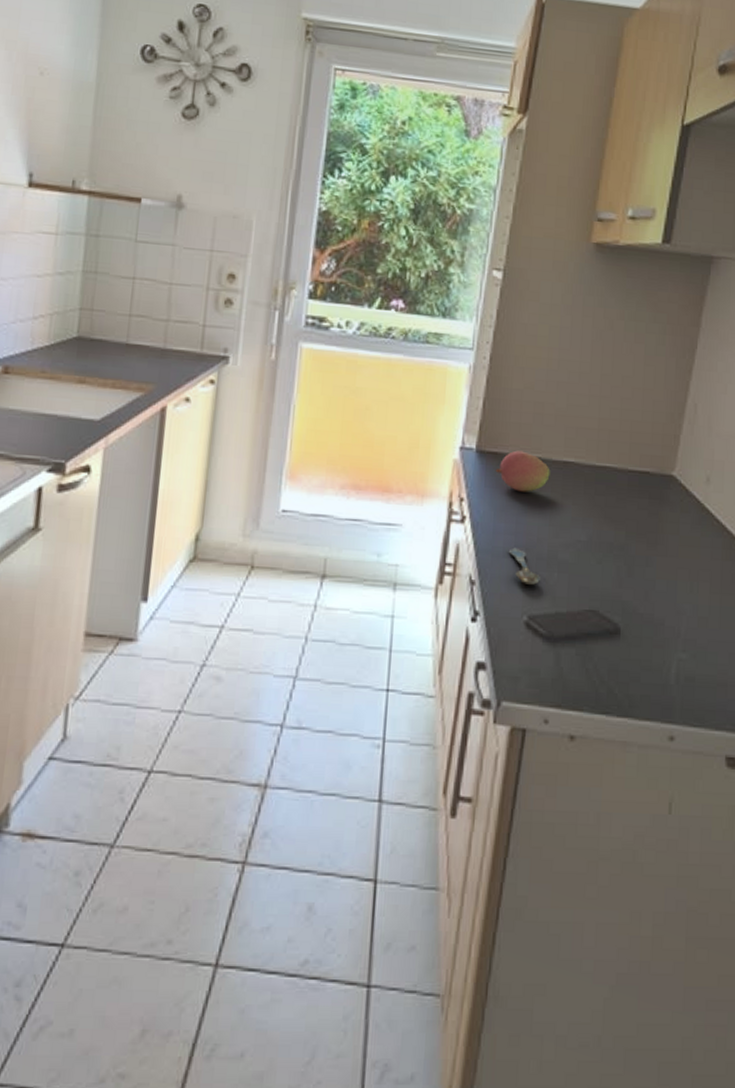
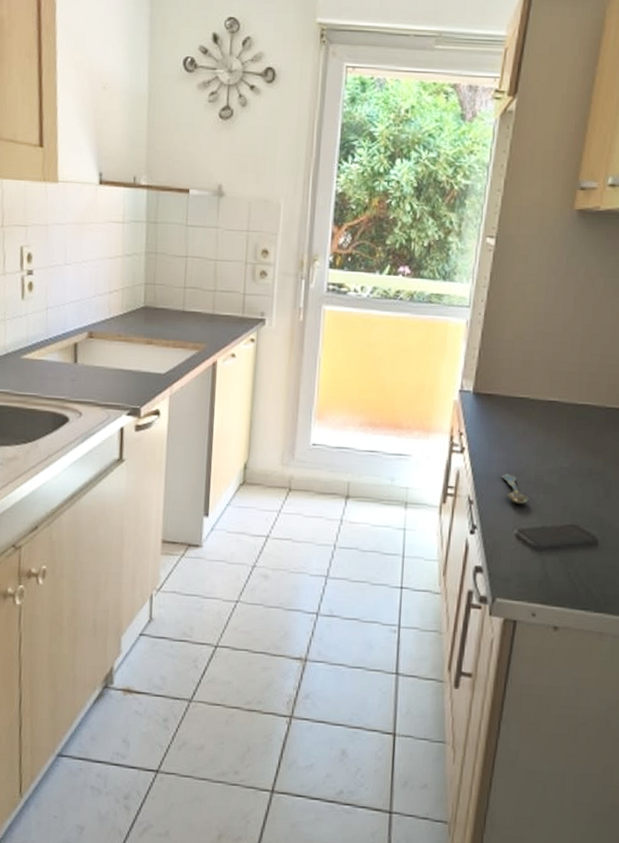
fruit: present [495,450,550,492] -> none [489,392,537,427]

